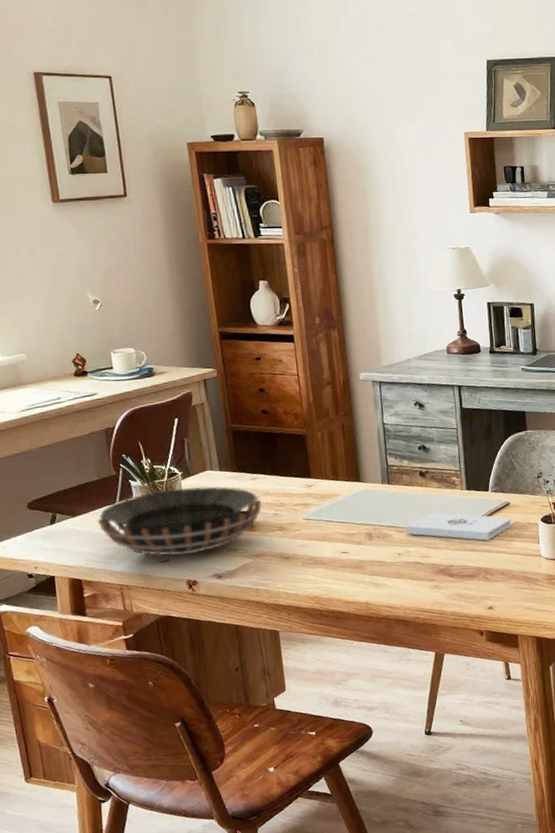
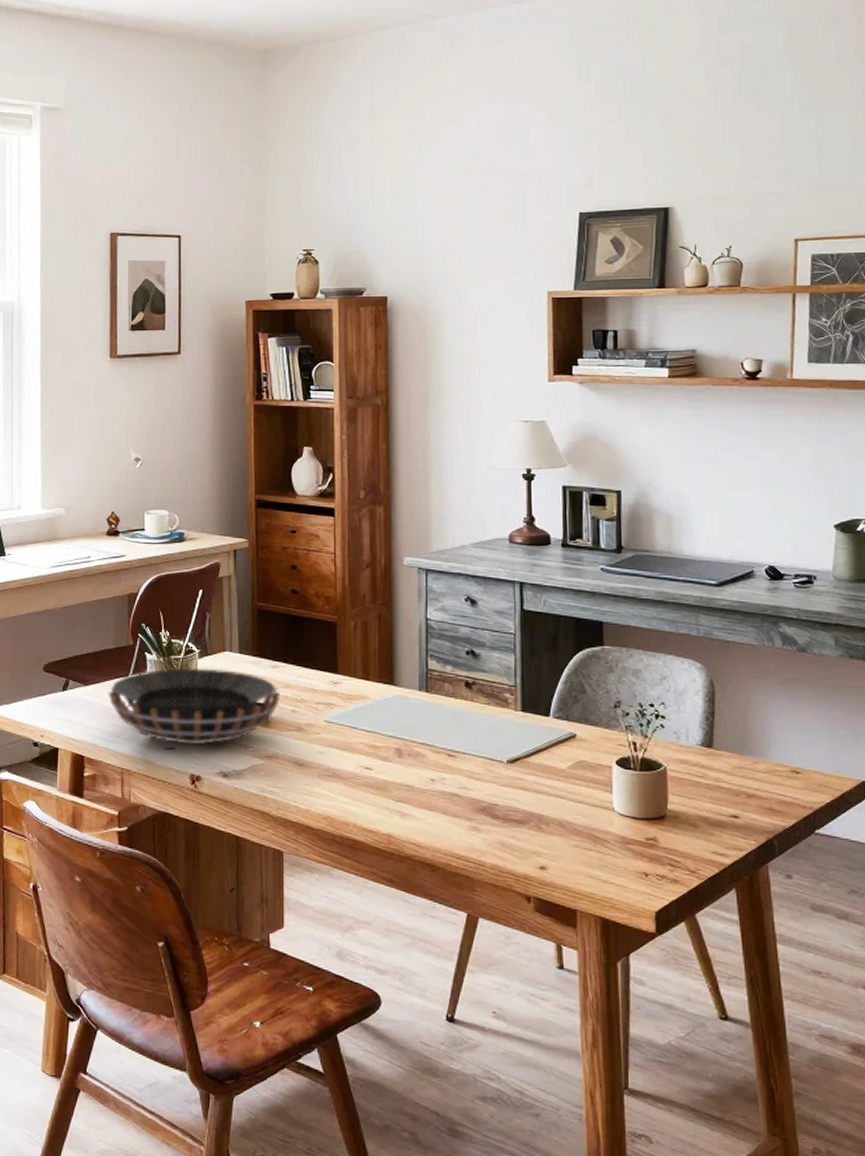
notepad: present [405,512,512,541] -> none [442,734,577,780]

